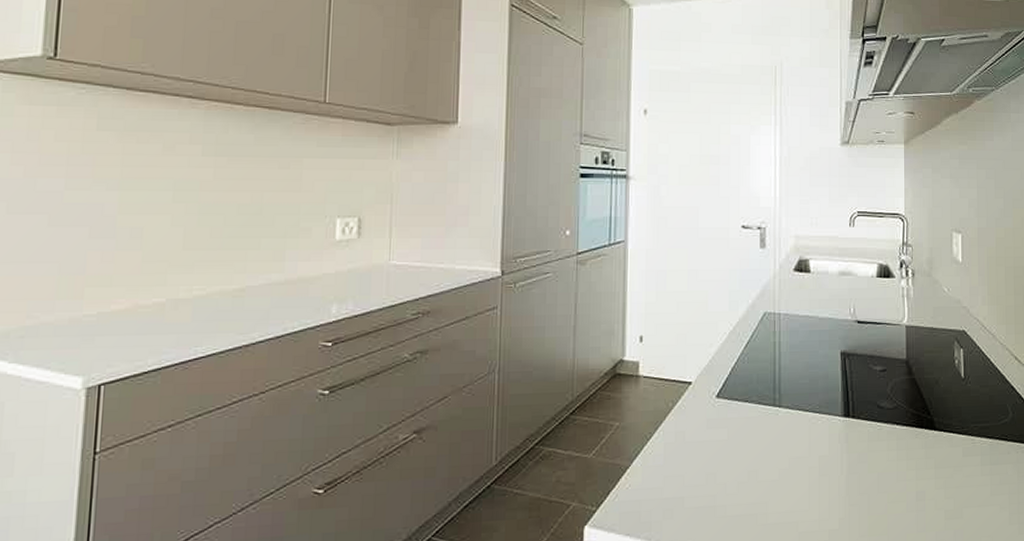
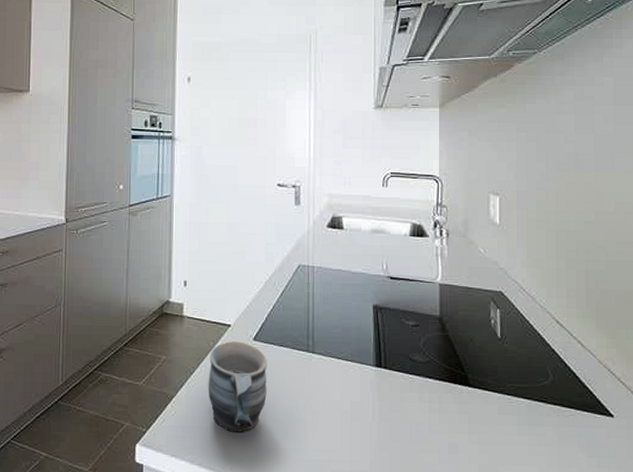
mug: none [666,400,731,502] -> present [208,341,267,432]

